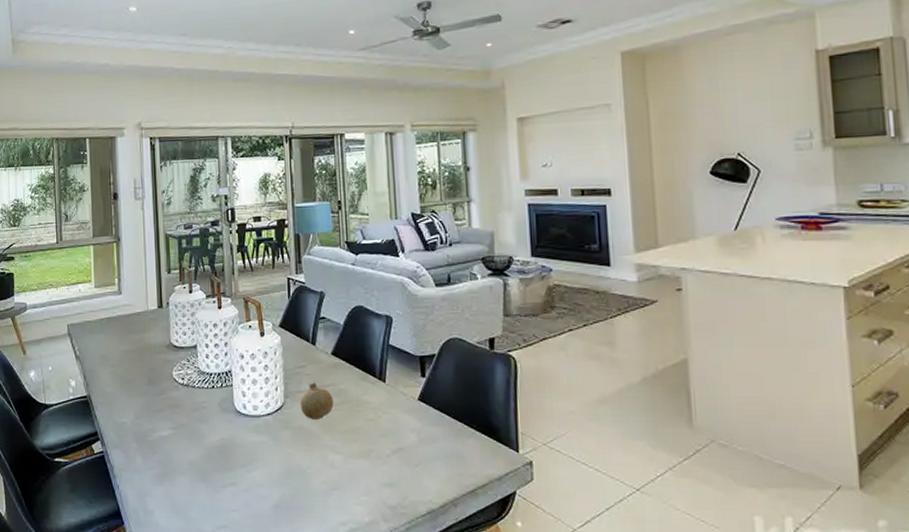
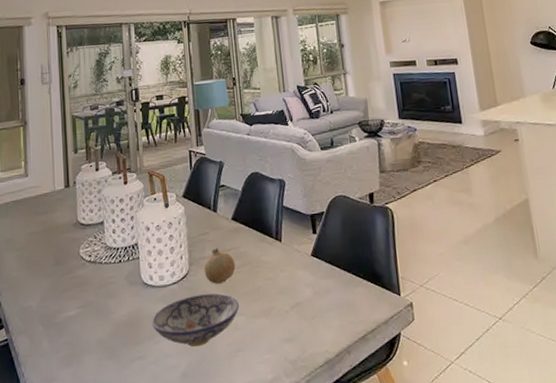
bowl: none [243,429,336,480] -> present [151,293,239,347]

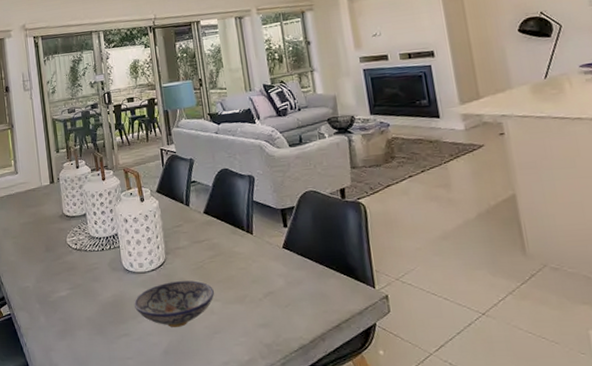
fruit: present [204,248,236,284] -> none [179,239,210,272]

